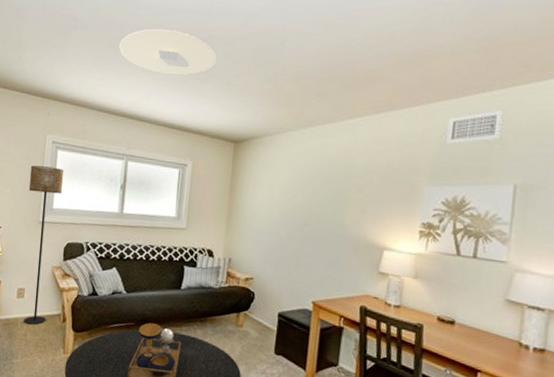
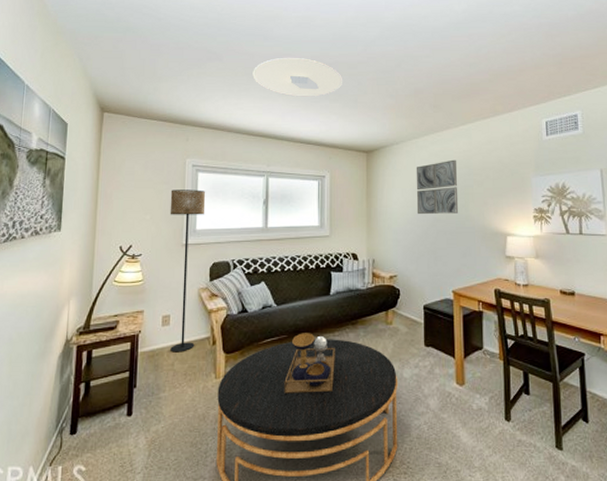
wall art: none [283,158,336,219] -> present [416,159,459,215]

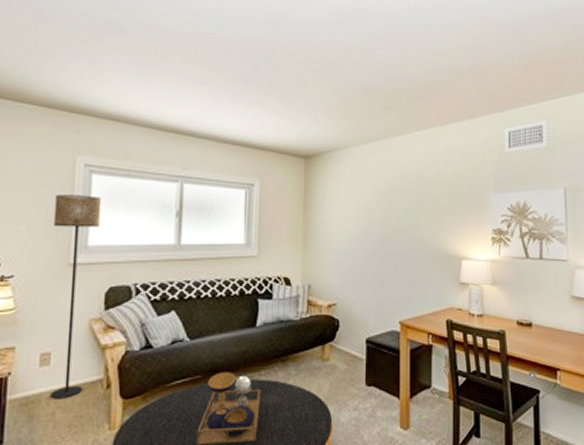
ceiling light: present [253,57,343,97] -> none [166,36,280,88]
wall art: present [416,159,459,215] -> none [361,170,410,234]

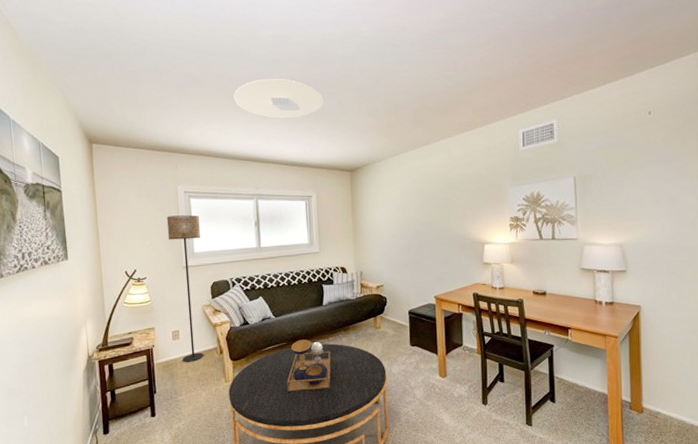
ceiling light: none [166,36,280,88] -> present [233,78,324,119]

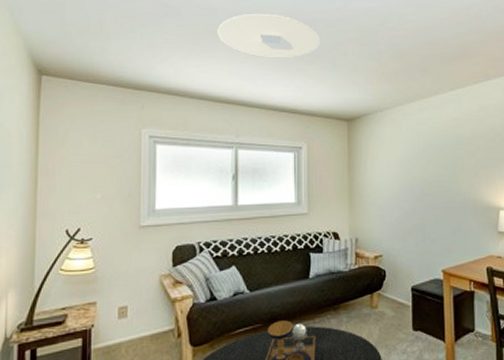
floor lamp: present [166,215,204,362] -> none [124,164,166,348]

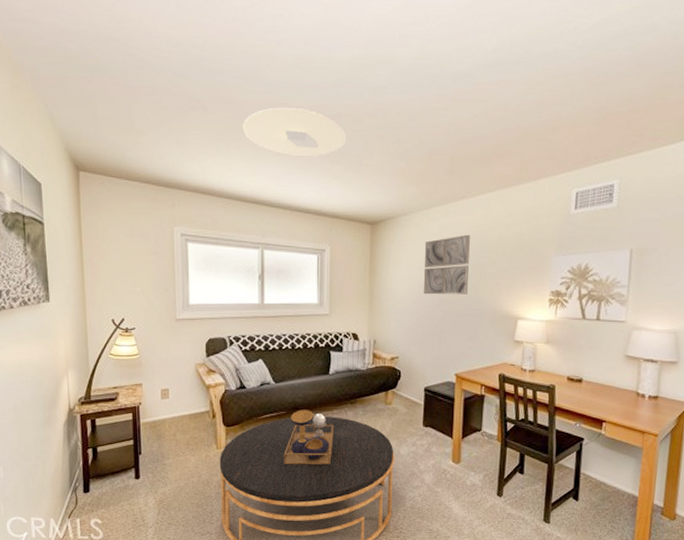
wall art: none [402,128,449,189] -> present [423,234,471,295]

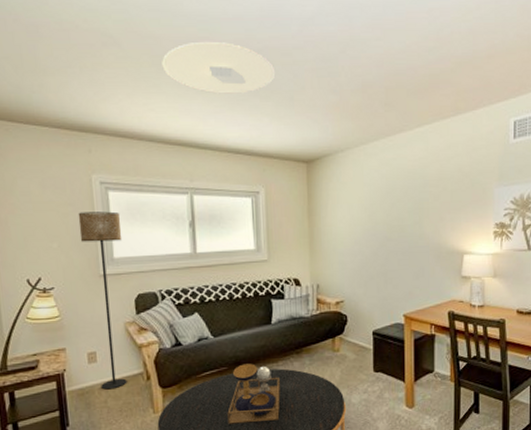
floor lamp: none [160,261,198,424] -> present [78,211,127,390]
wall art: present [423,234,471,295] -> none [364,169,412,234]

